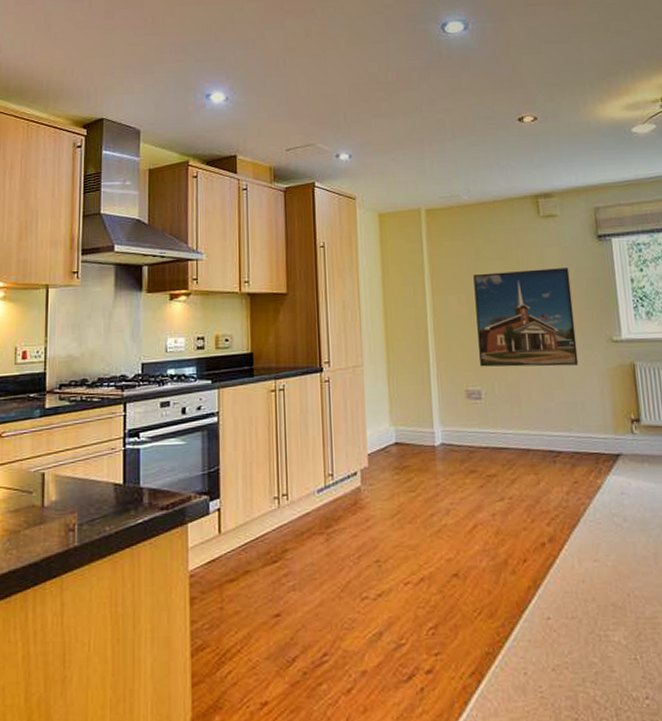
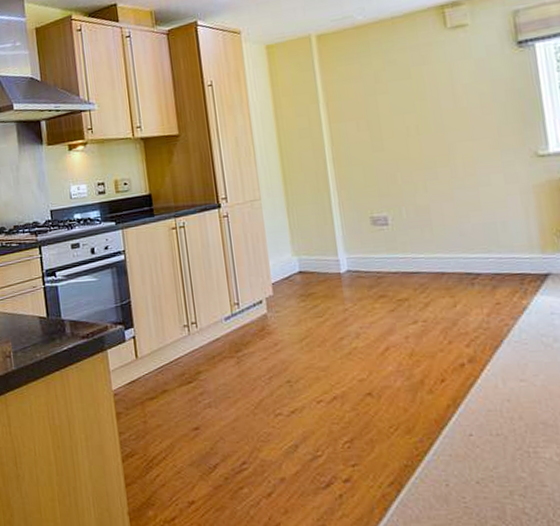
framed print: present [473,268,579,367] -> none [373,81,498,193]

